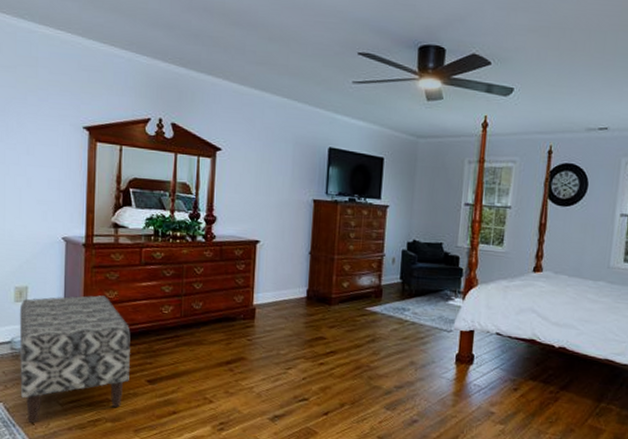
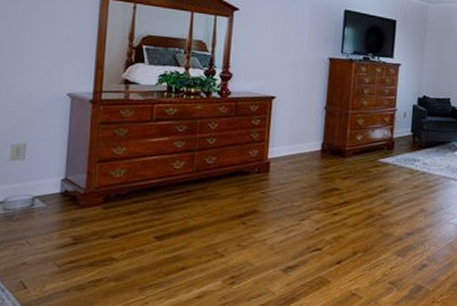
bench: present [19,295,131,423] -> none [12,152,139,287]

